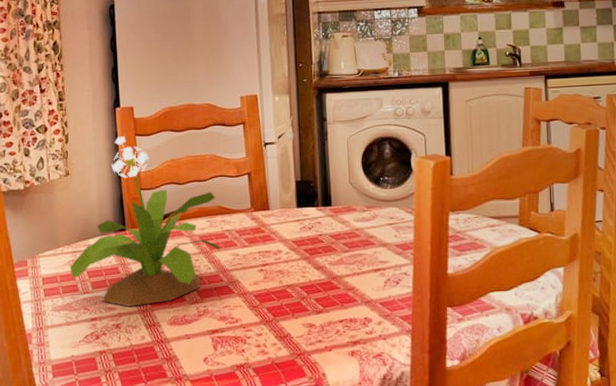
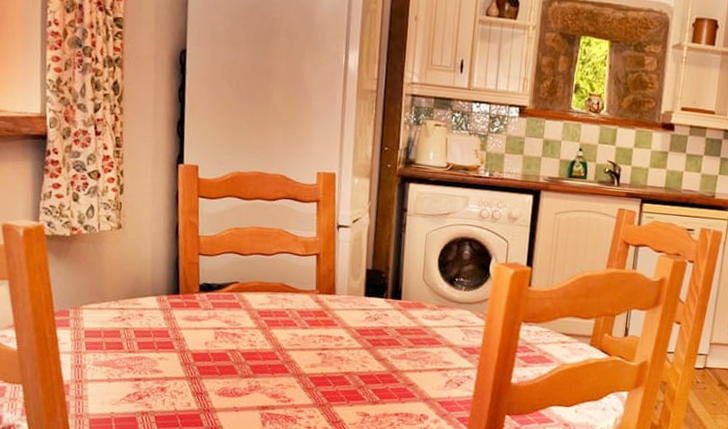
potted flower: present [69,136,220,307] -> none [115,195,279,372]

